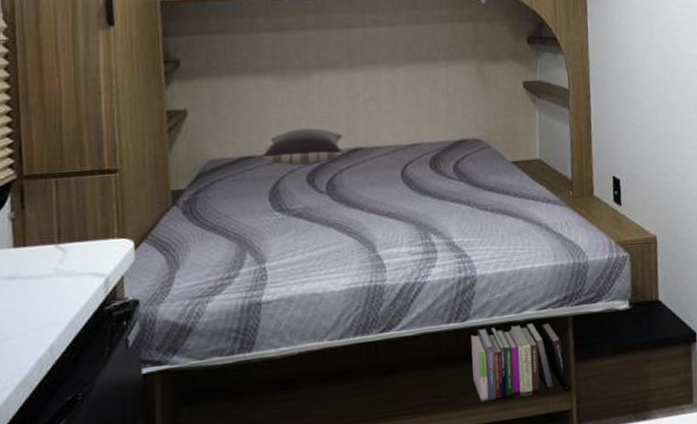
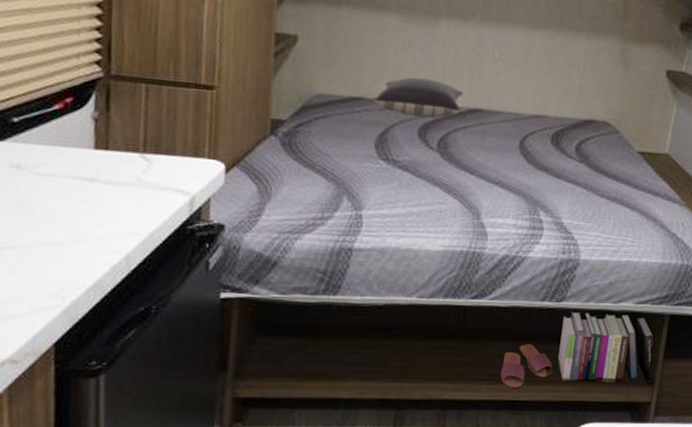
slippers: none [420,369,471,419] -> present [500,344,553,389]

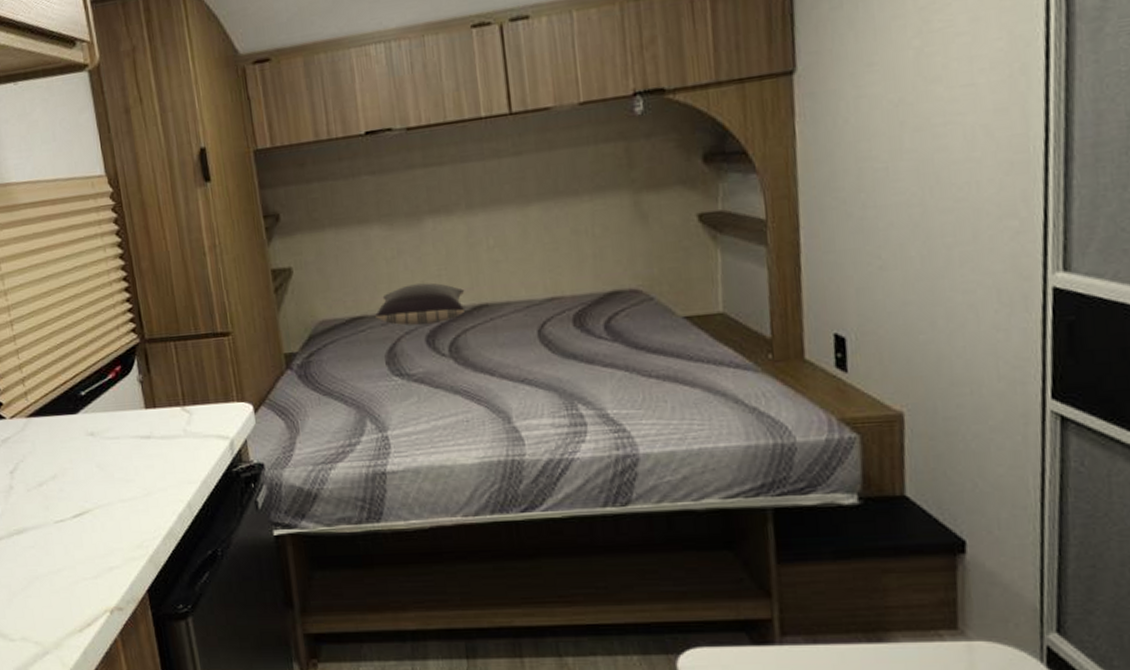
slippers: present [500,344,553,389] -> none [572,558,636,611]
books: present [558,311,655,385] -> none [633,513,772,600]

